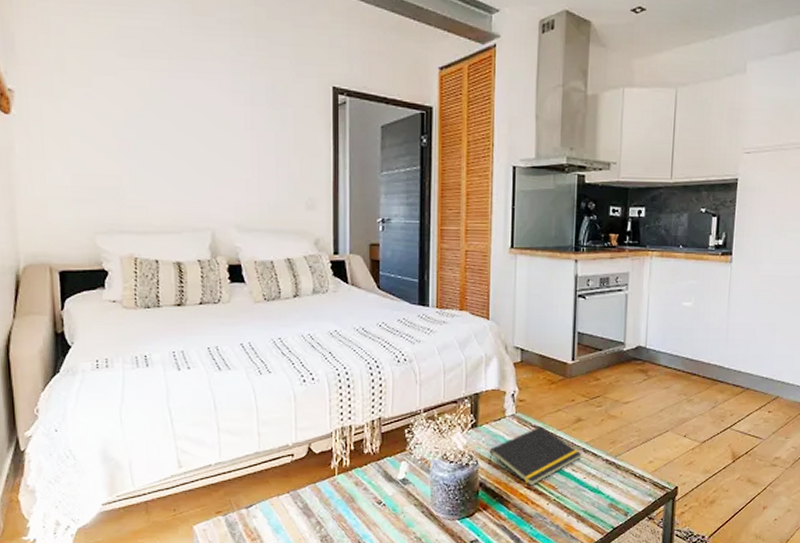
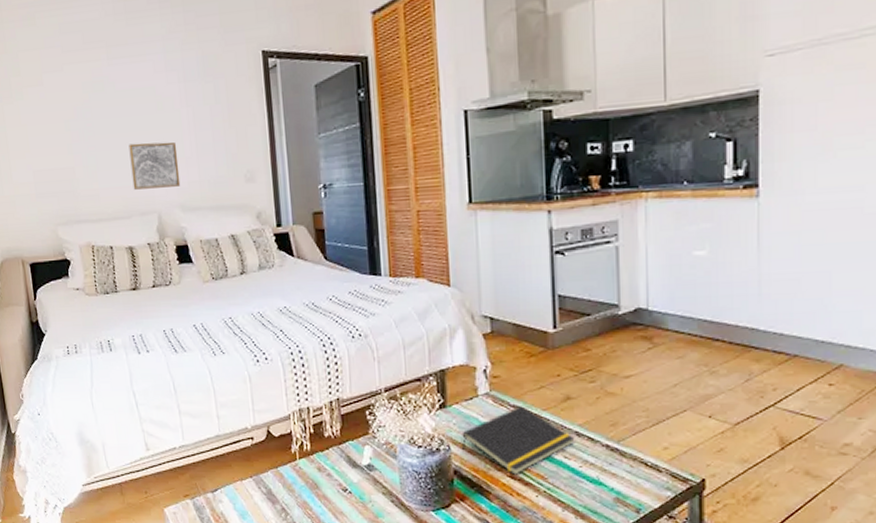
wall art: none [185,159,239,207] -> present [128,142,181,190]

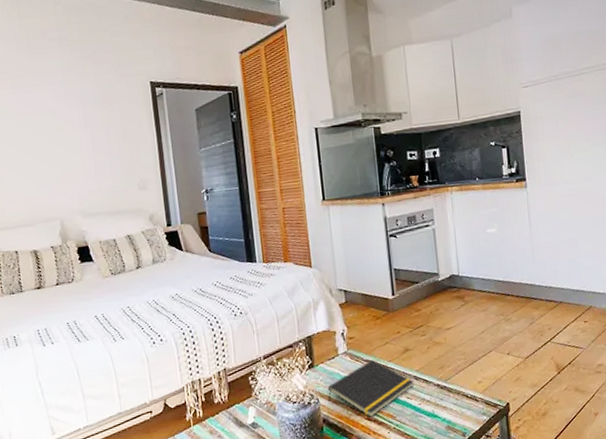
wall art: present [128,142,181,190] -> none [32,158,81,200]

